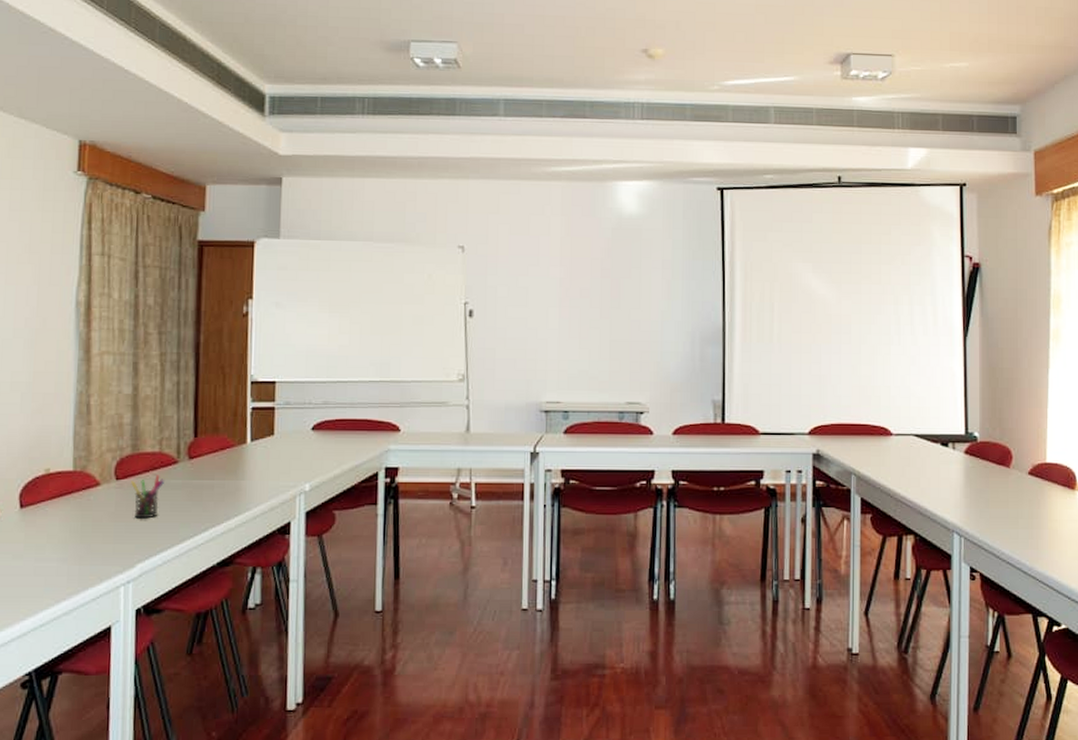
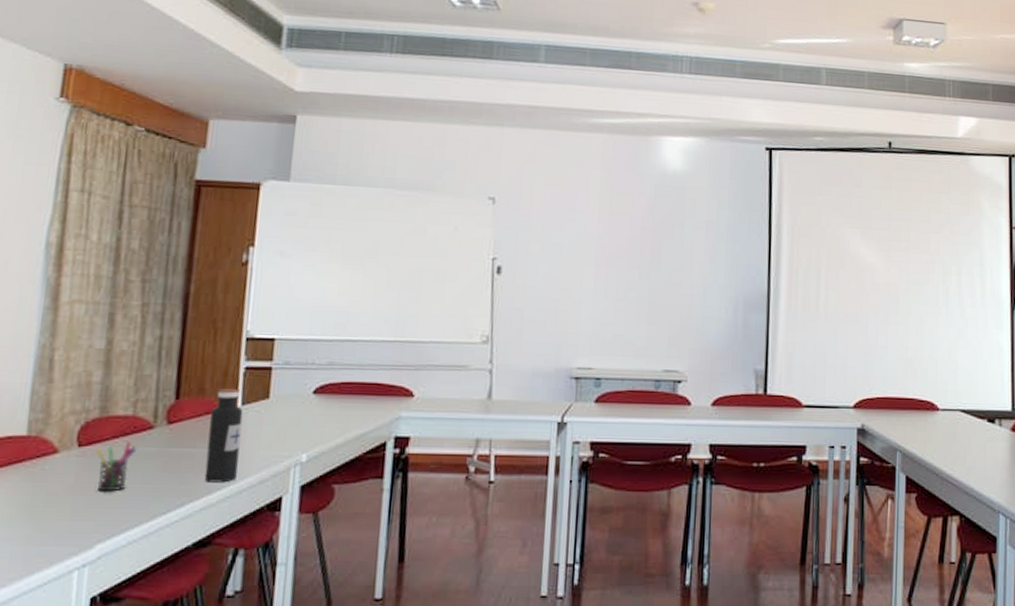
water bottle: none [223,427,253,510] -> present [204,389,243,483]

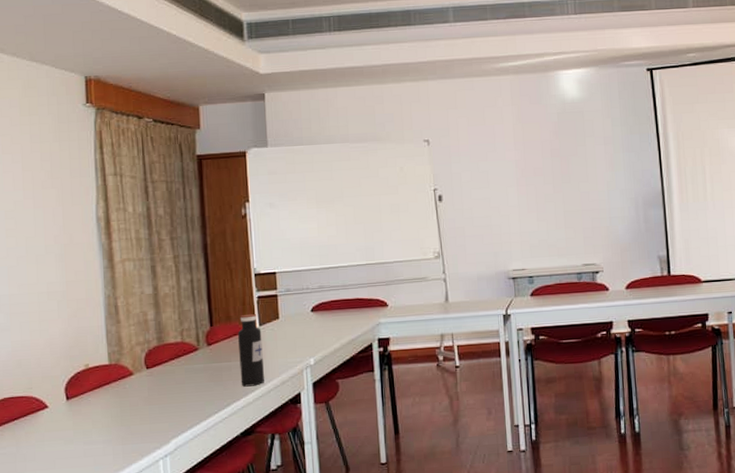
pen holder: present [96,441,136,492] -> none [160,361,188,401]

